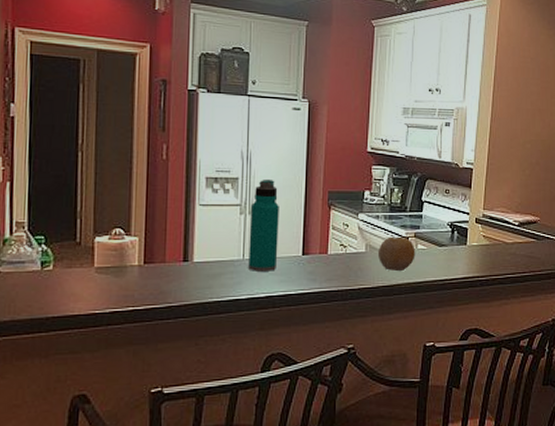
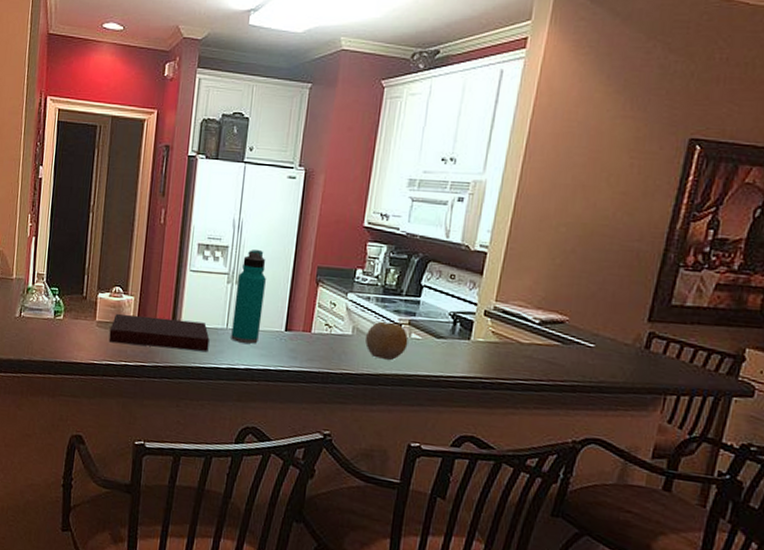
notebook: none [111,256,226,289] -> present [108,313,210,352]

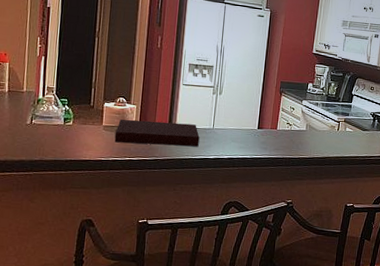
water bottle: present [231,250,266,344] -> none [216,69,243,139]
fruit: present [364,321,409,361] -> none [315,120,344,148]

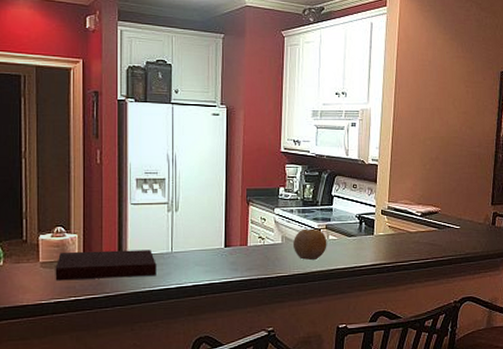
fruit: none [315,120,344,148] -> present [292,228,327,261]

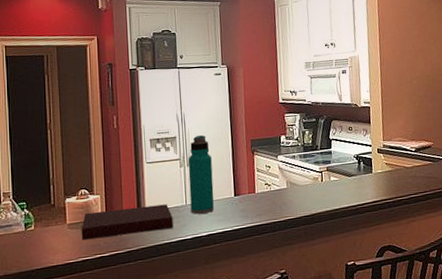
water bottle: none [176,180,203,263] -> present [188,135,214,214]
fruit: present [292,228,327,261] -> none [297,171,330,202]

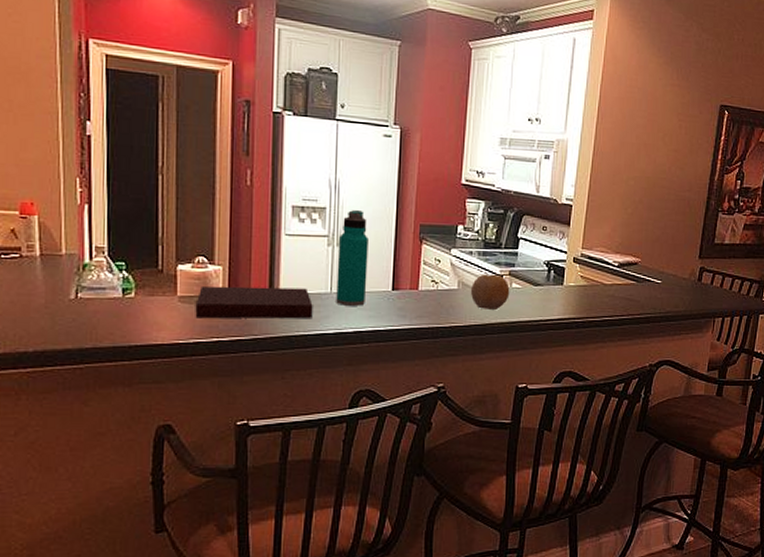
fruit: none [297,171,330,202] -> present [470,274,510,311]

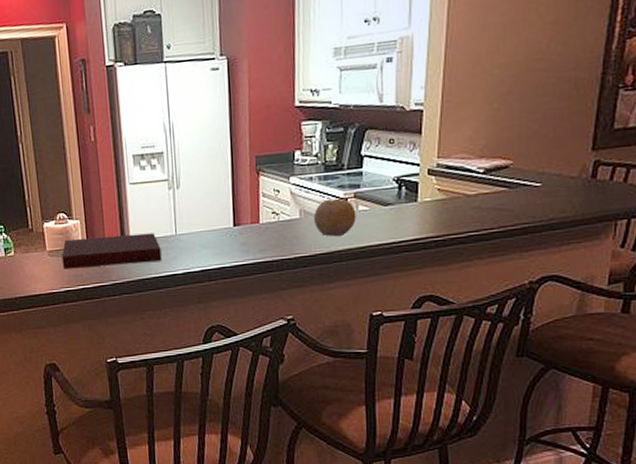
water bottle: present [336,210,368,306] -> none [178,150,209,246]

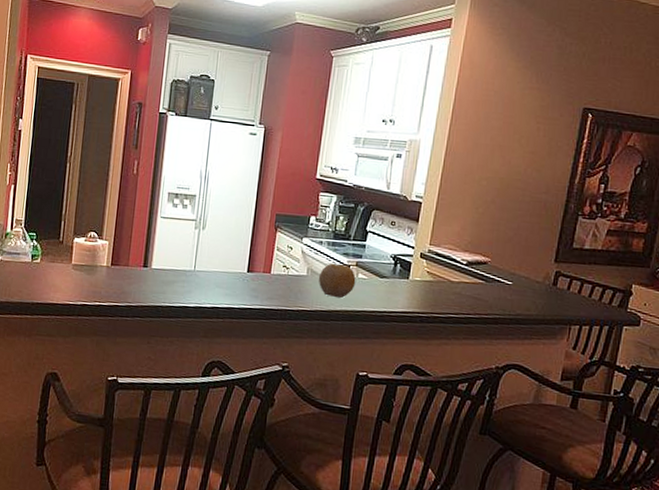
notebook: present [62,233,162,270] -> none [84,257,179,292]

